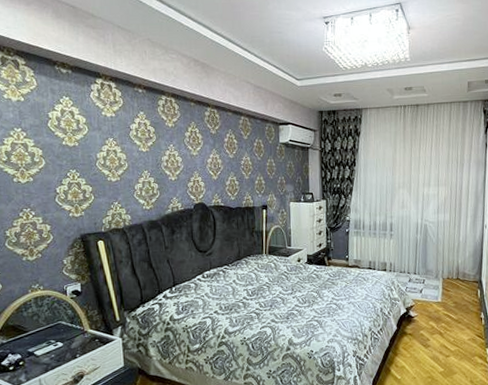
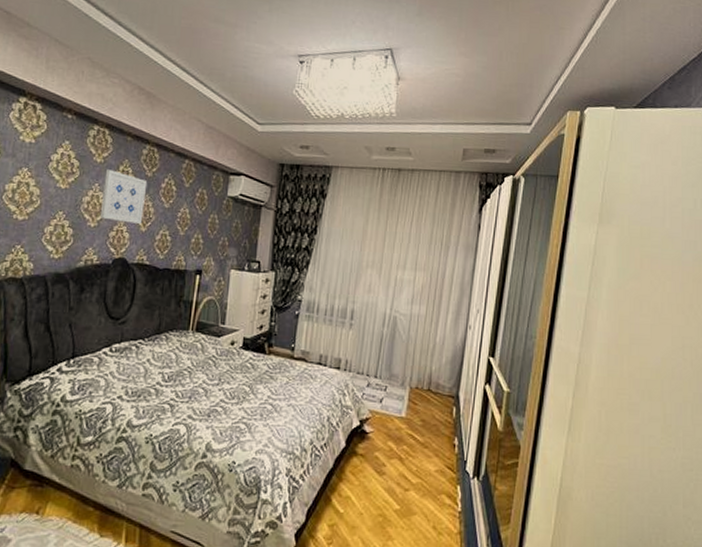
wall art: none [177,131,214,174] -> present [101,169,148,224]

